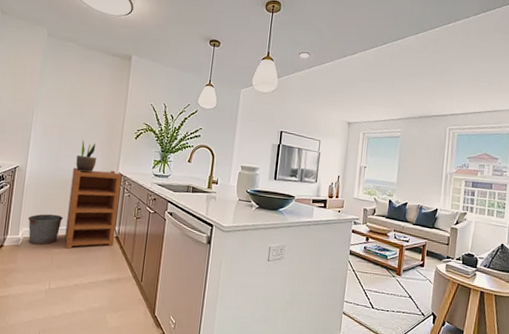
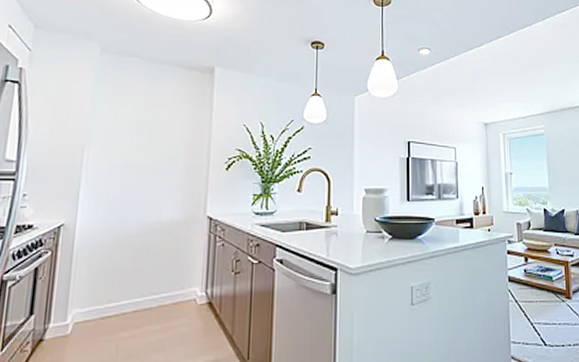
bucket: present [27,214,64,245] -> none [79,284,133,331]
cupboard: present [65,167,122,249] -> none [135,215,212,330]
potted plant: present [76,139,97,174] -> none [146,178,176,223]

